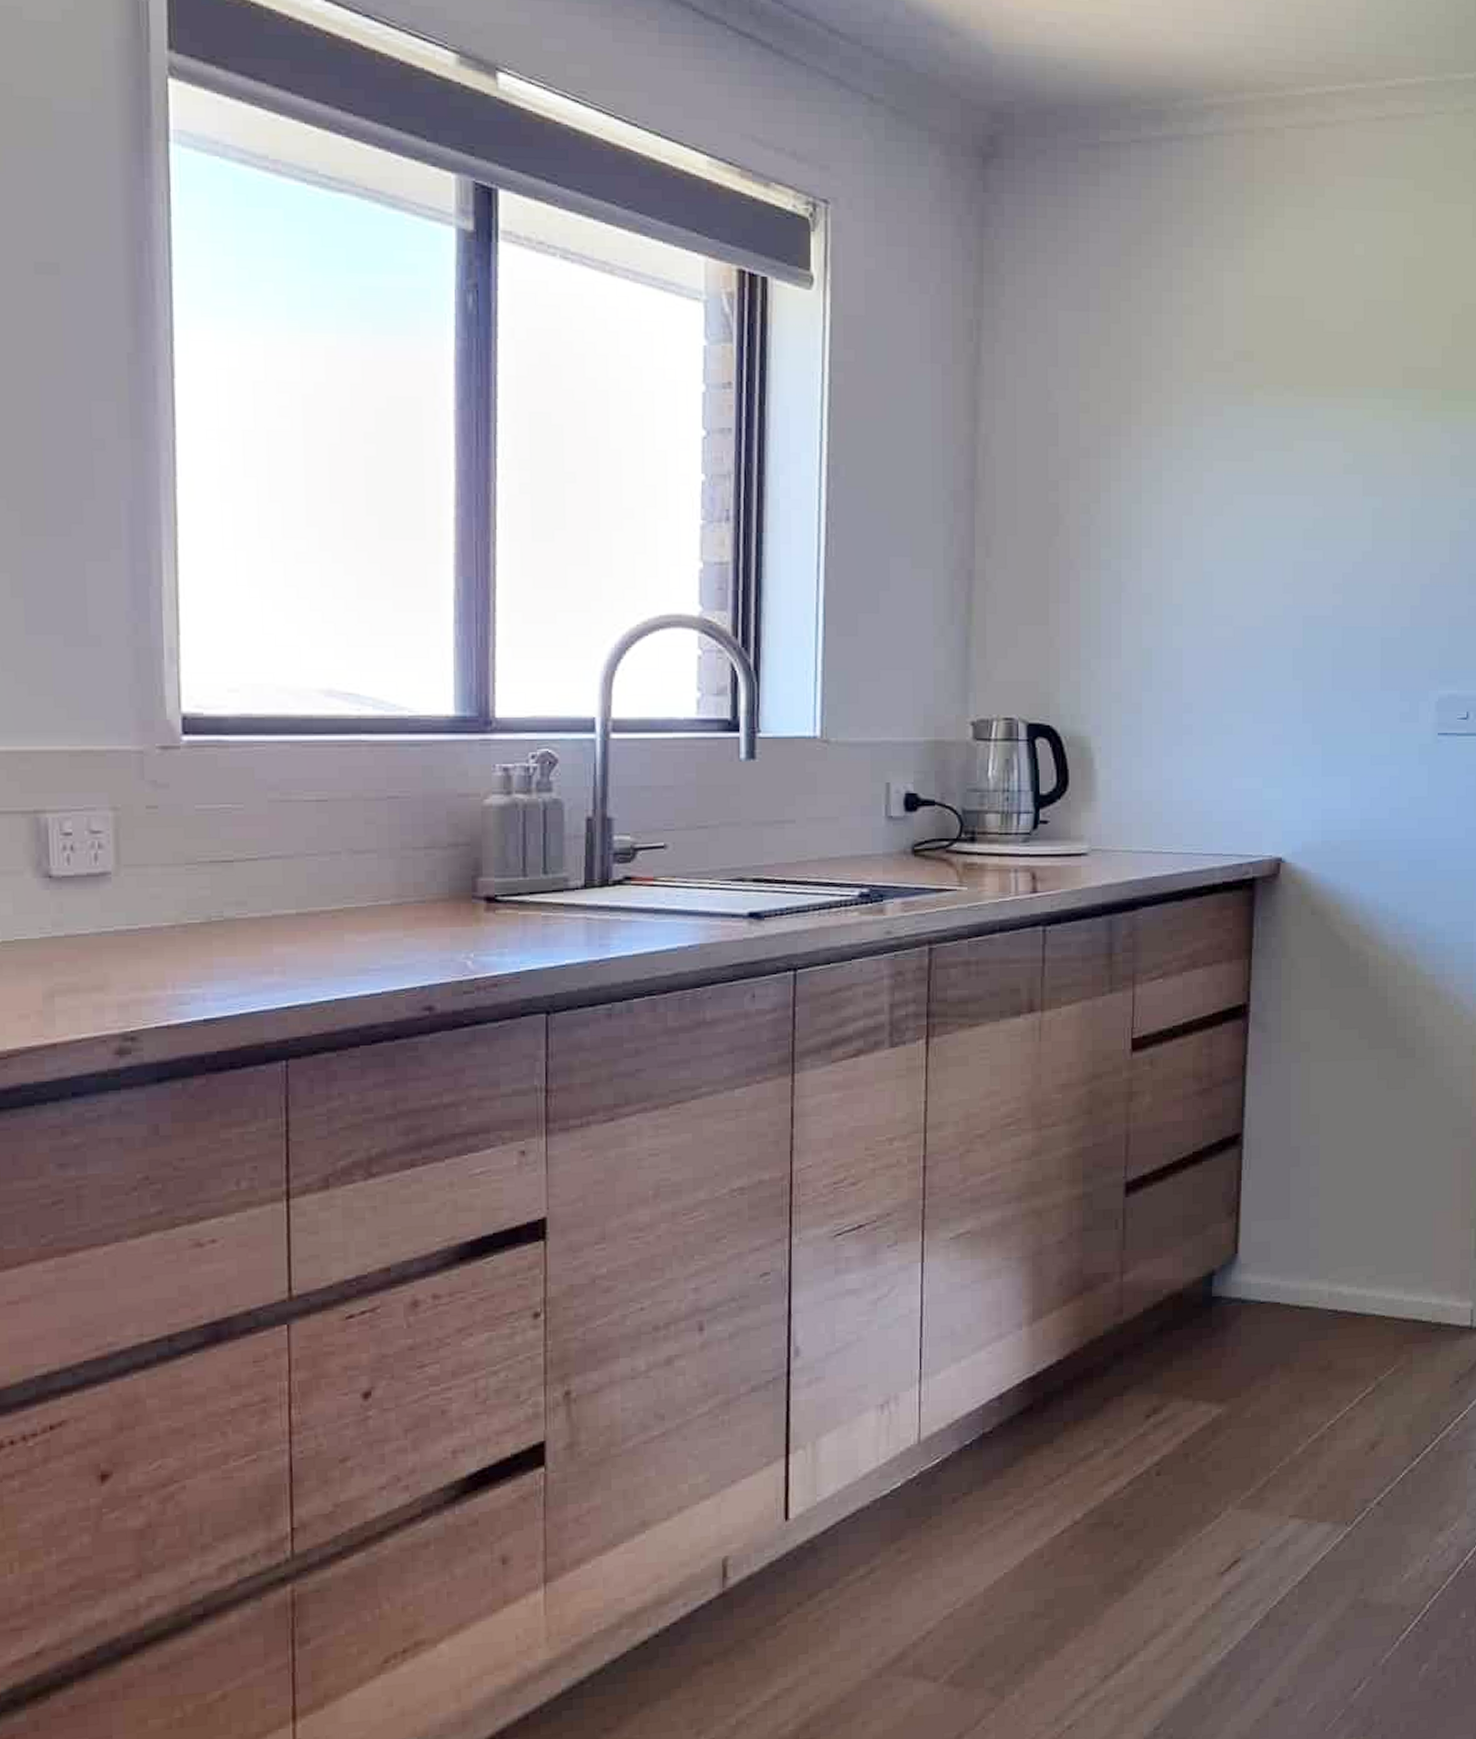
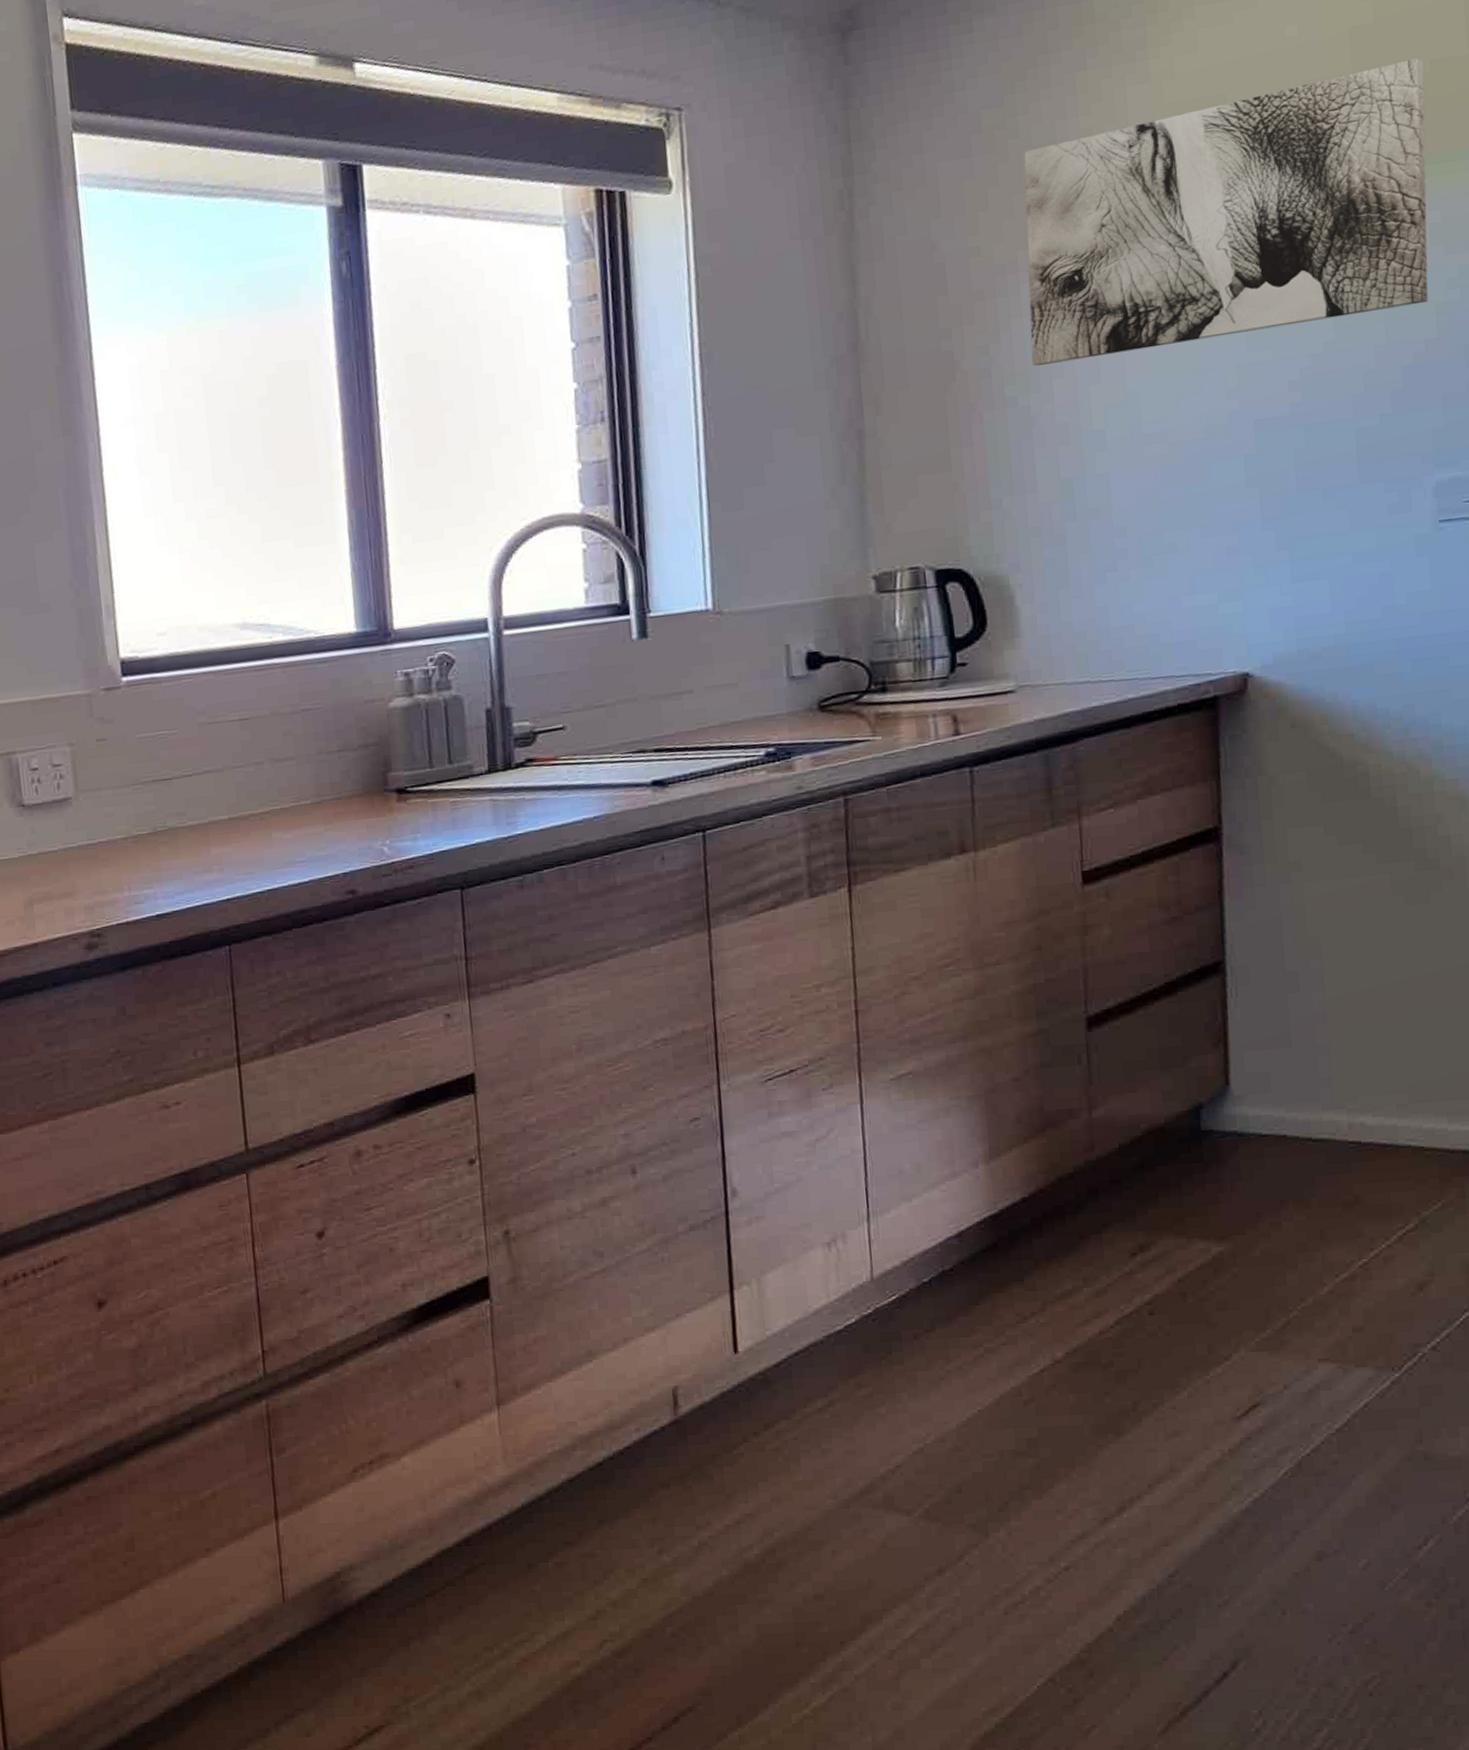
wall art: none [1126,298,1457,532] -> present [1023,58,1429,366]

